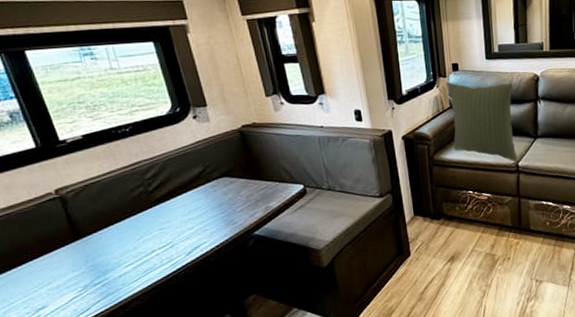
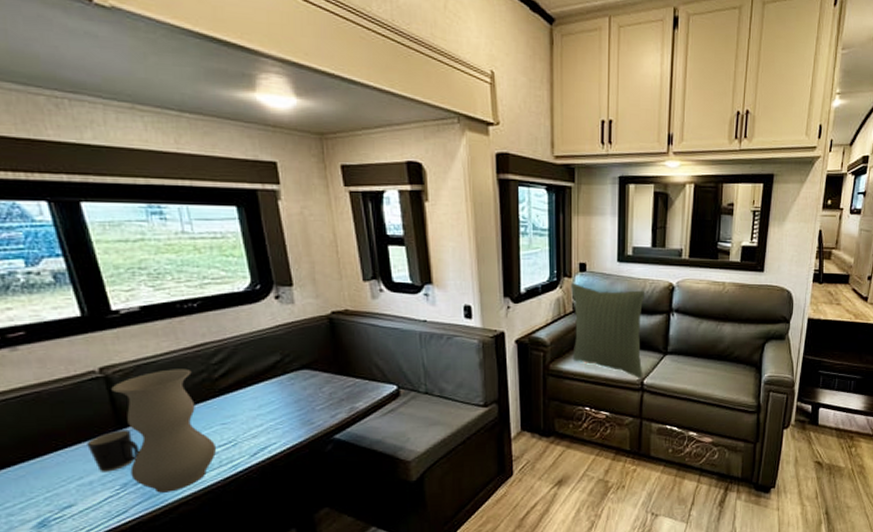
mug: none [51,240,95,278] -> present [87,430,140,472]
vase: none [66,184,158,292] -> present [111,368,217,493]

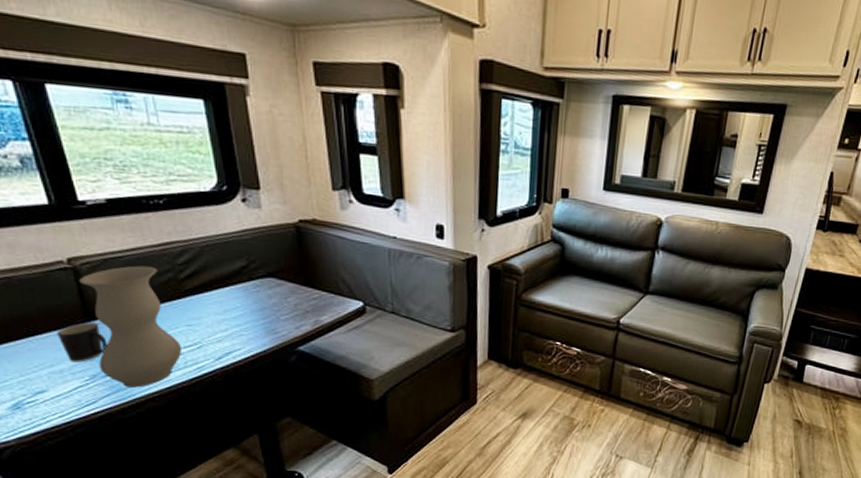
pillow: present [571,283,644,378] -> none [546,210,629,316]

